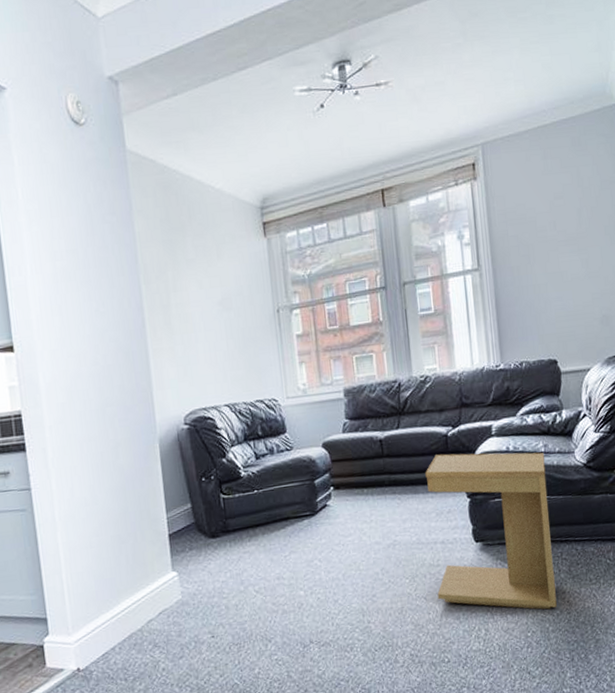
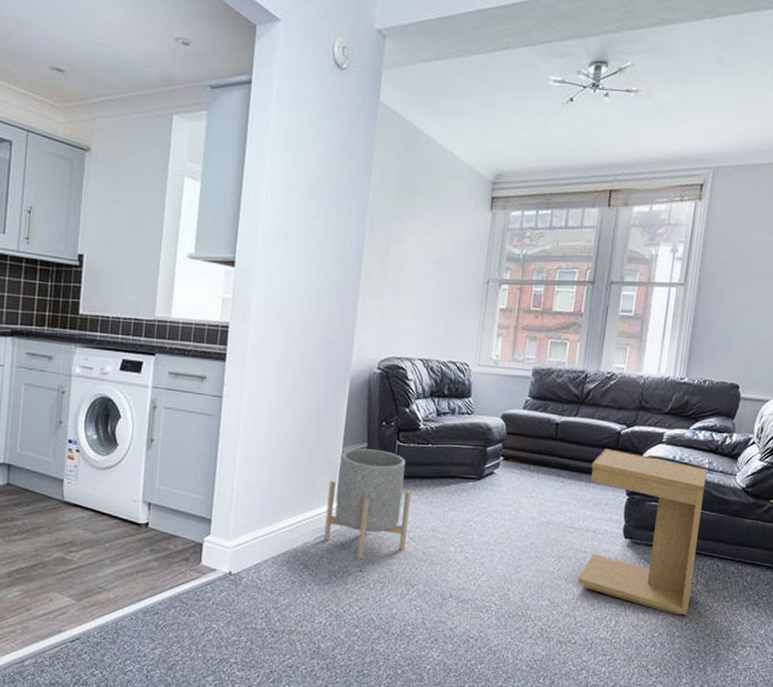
planter: none [160,507,254,624] -> present [324,448,412,558]

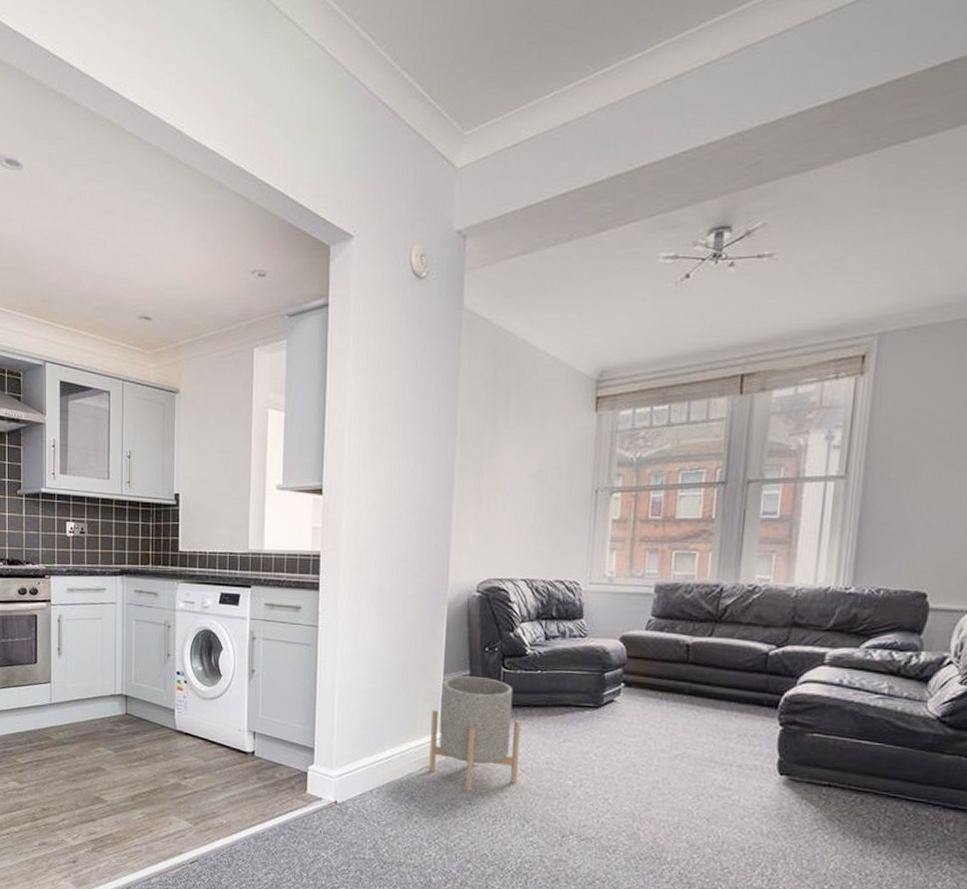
side table: present [577,448,707,616] -> none [722,672,887,866]

